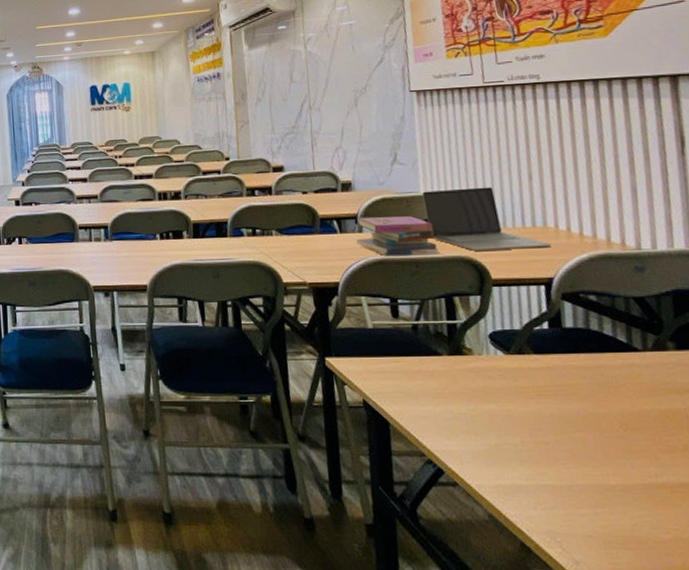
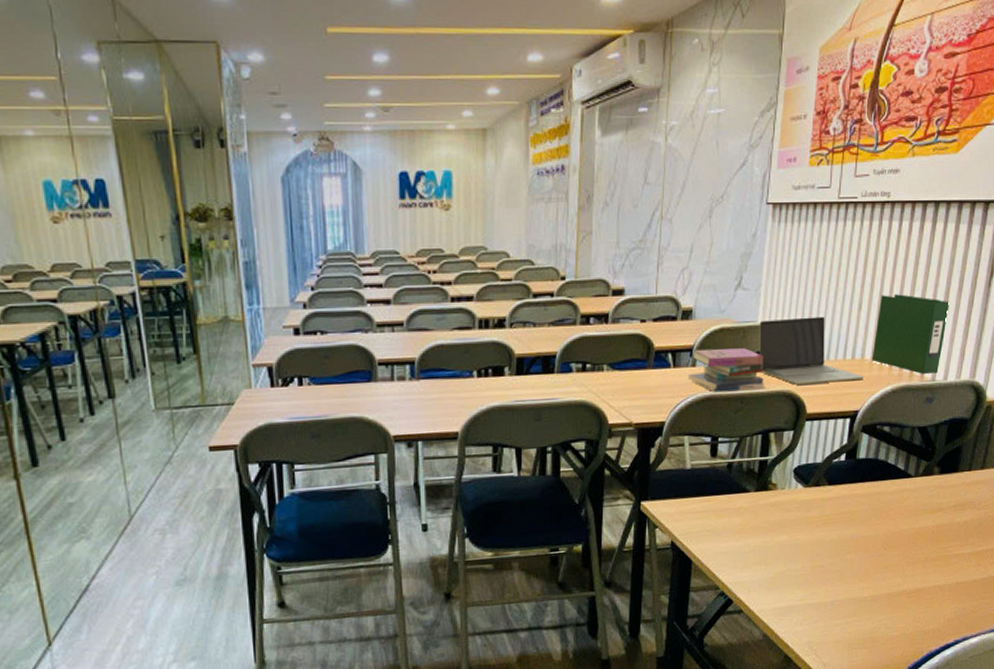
binder: none [551,165,642,244] -> present [871,294,949,375]

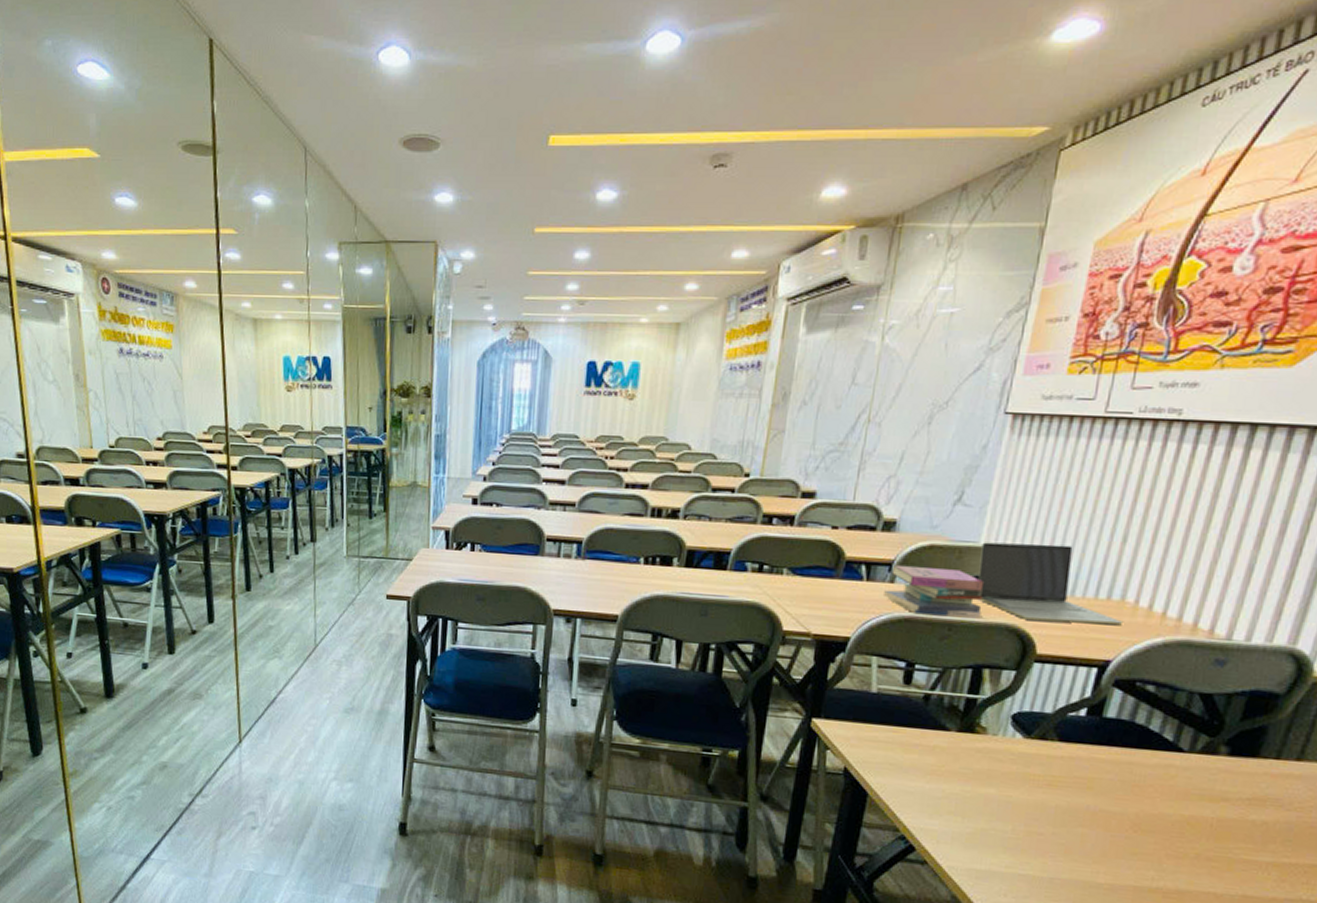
binder: present [871,294,949,375] -> none [1135,529,1263,632]

